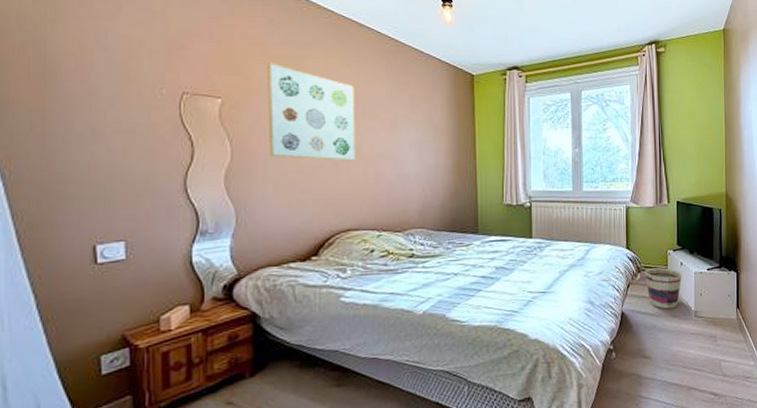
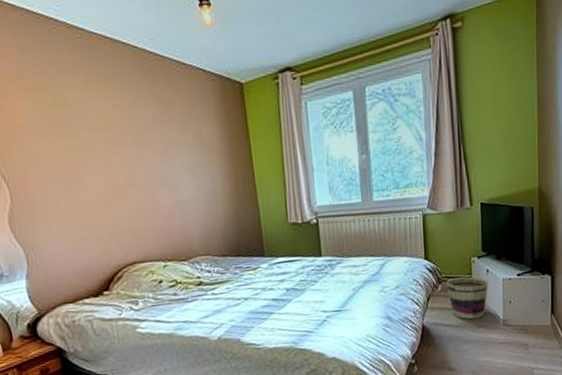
wall art: present [268,62,356,161] -> none [28,95,132,196]

